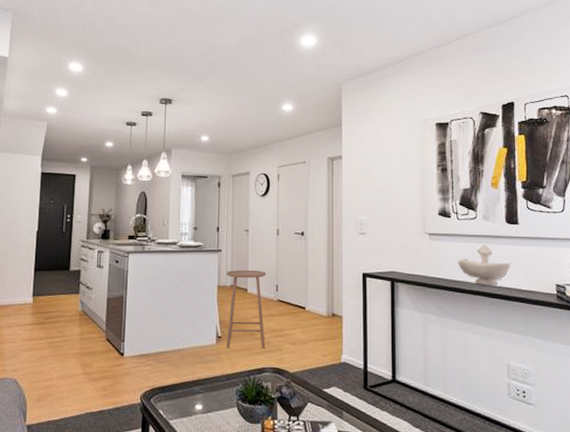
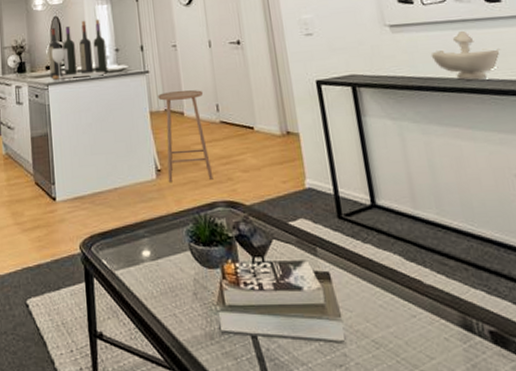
wine bottle: none [132,198,186,250] -> present [48,19,108,80]

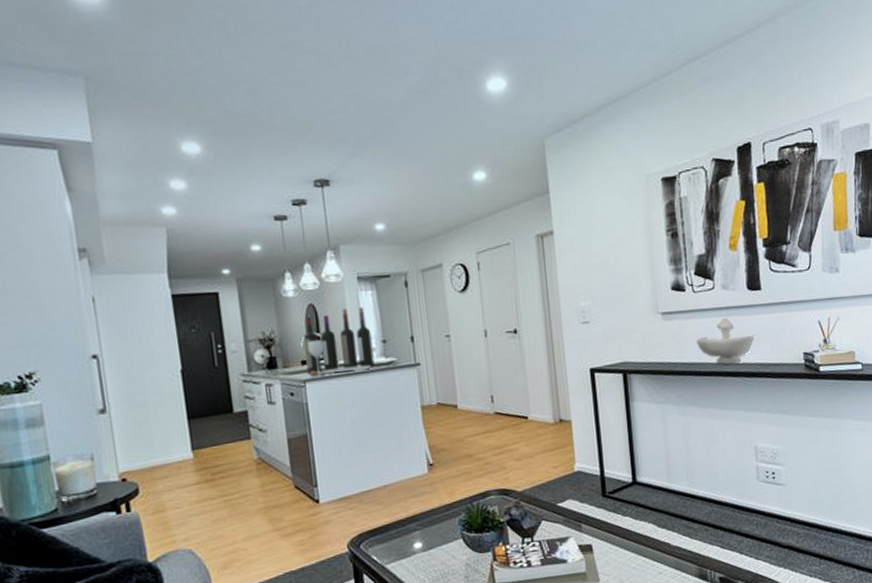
stool: present [158,90,214,182] -> none [430,381,487,475]

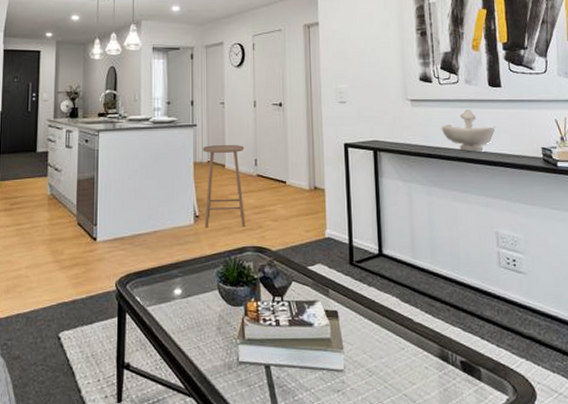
wine bottle: present [303,306,375,376] -> none [102,72,159,127]
stool: none [430,381,487,475] -> present [203,145,246,227]

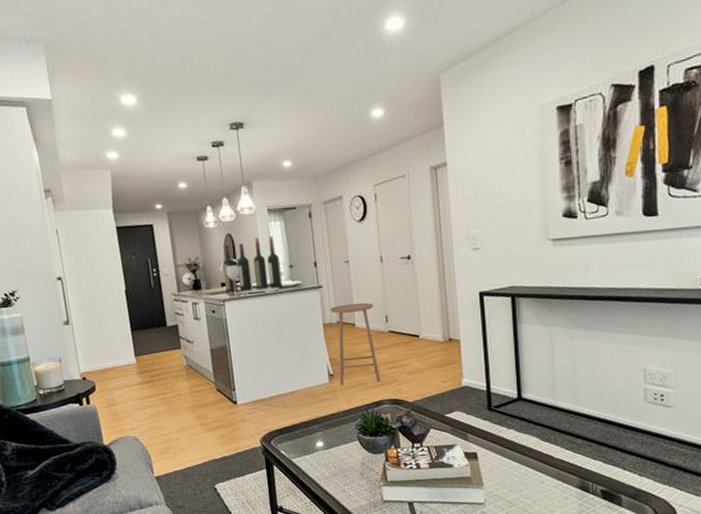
wine bottle: none [102,72,159,127] -> present [222,236,283,296]
decorative bowl: present [441,110,497,152] -> none [586,244,650,290]

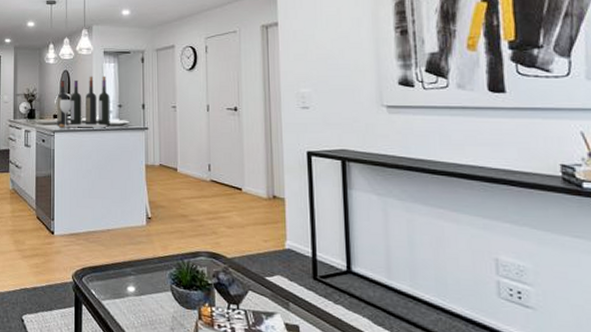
stool: present [331,303,381,385] -> none [154,149,199,232]

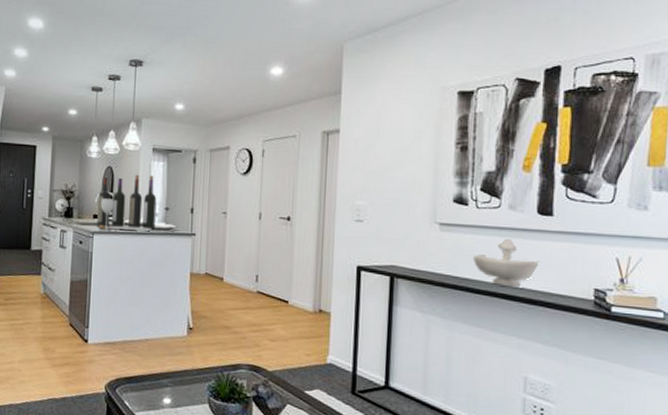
decorative bowl: none [425,118,498,166] -> present [472,239,541,288]

